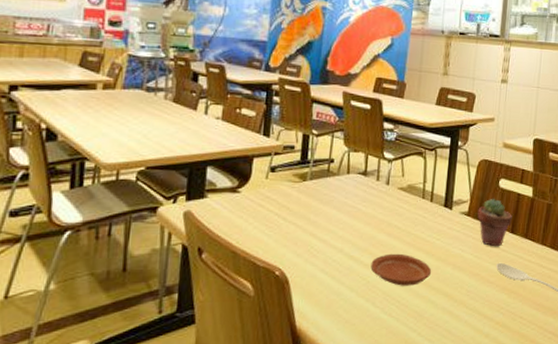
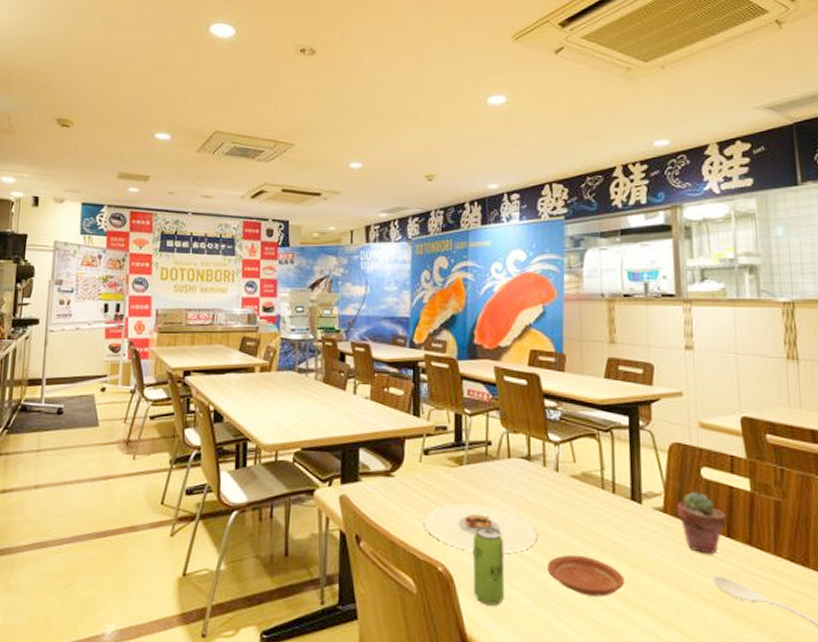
plate: none [265,215,365,256] -> present [423,503,537,553]
beverage can: none [306,234,337,301] -> present [473,526,505,606]

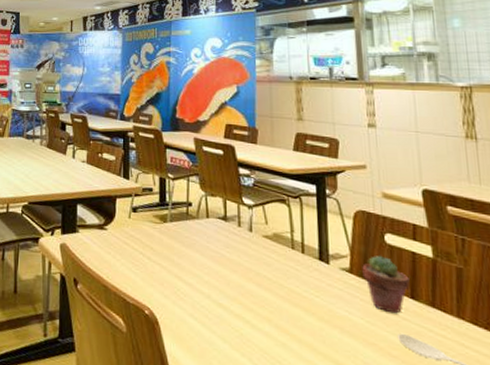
plate: present [423,503,537,553] -> none [132,255,233,302]
beverage can: present [473,526,505,606] -> none [176,276,205,348]
plate: present [547,554,625,597] -> none [242,306,315,346]

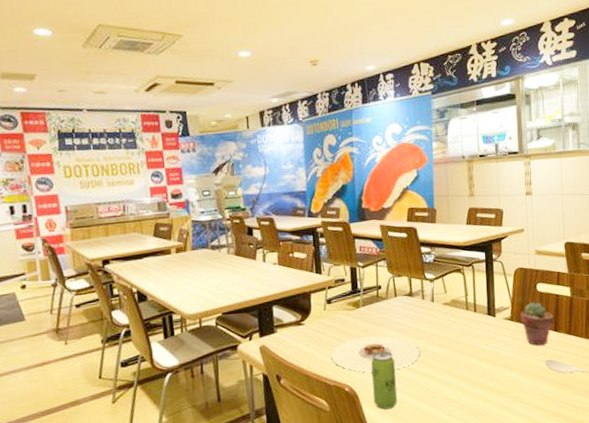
plate: none [132,255,233,302] -> present [331,336,420,372]
beverage can: none [176,276,205,348] -> present [371,351,398,410]

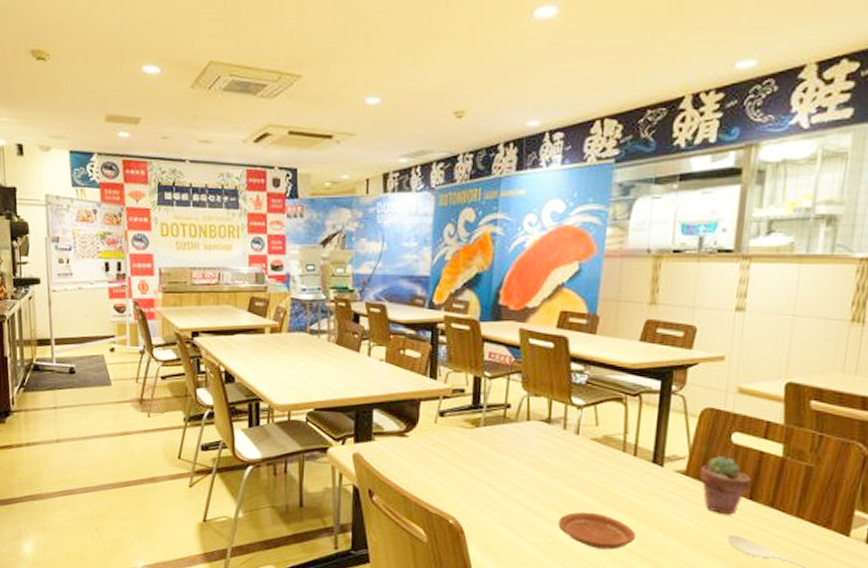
plate: present [331,336,420,372] -> none [436,463,551,509]
beverage can: present [371,351,398,410] -> none [483,484,517,555]
plate: none [428,361,485,390] -> present [558,511,637,550]

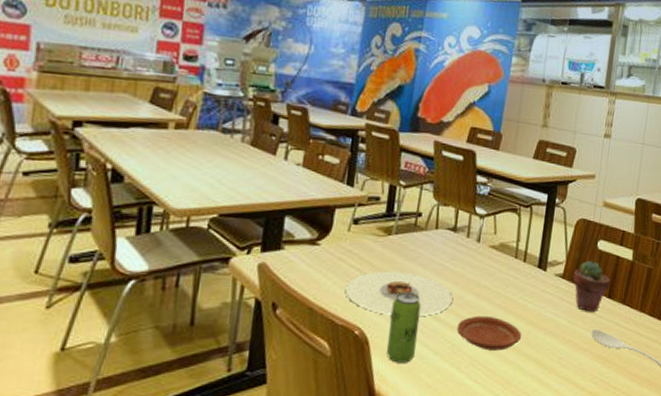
plate: none [436,463,551,509] -> present [345,271,453,316]
beverage can: none [483,484,517,555] -> present [387,292,422,363]

